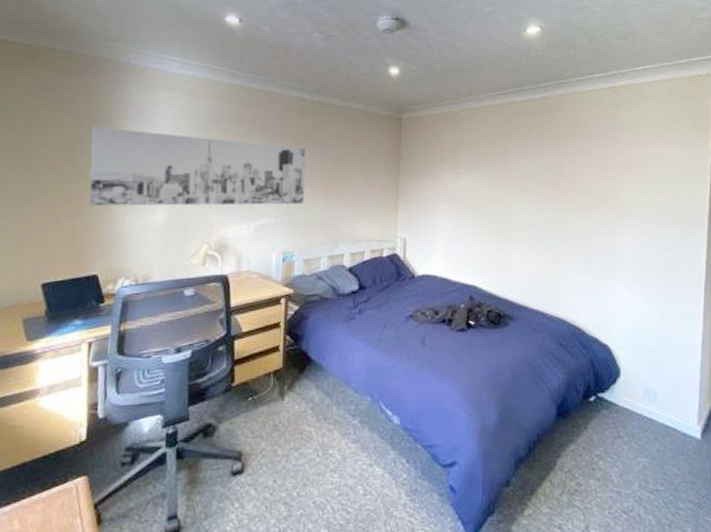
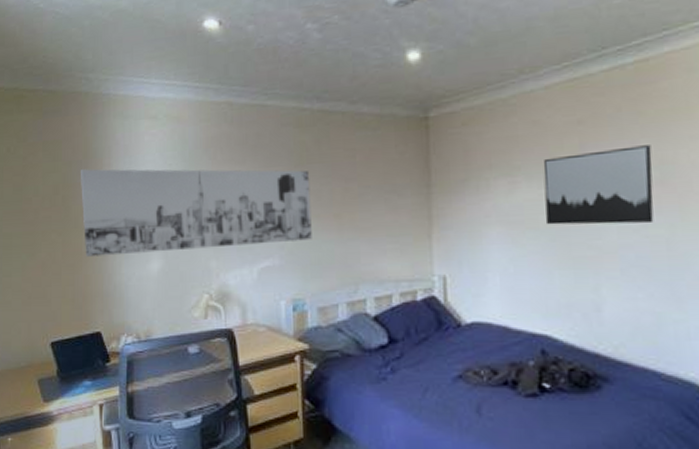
wall art: none [478,155,549,209] -> present [543,145,654,225]

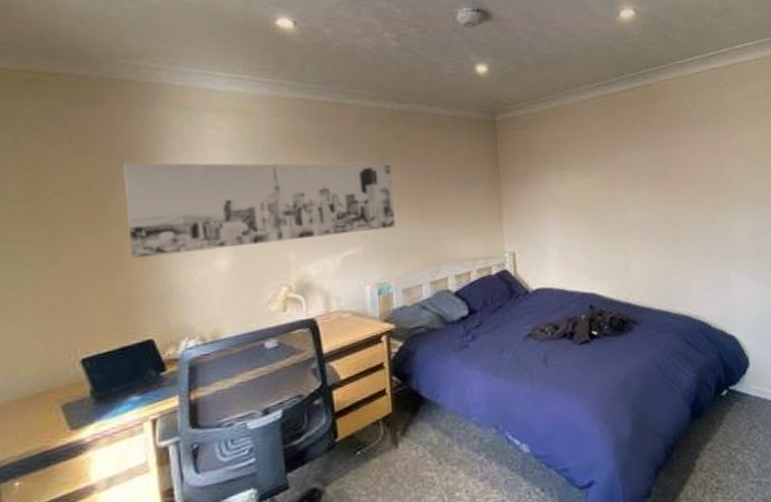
wall art: present [543,145,654,225] -> none [585,146,660,207]

